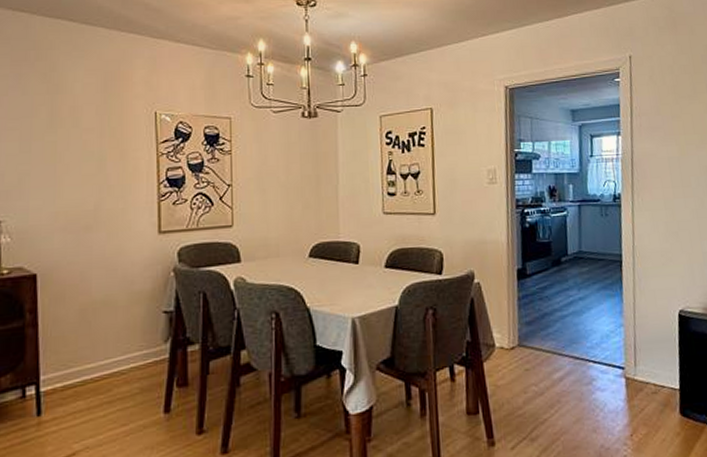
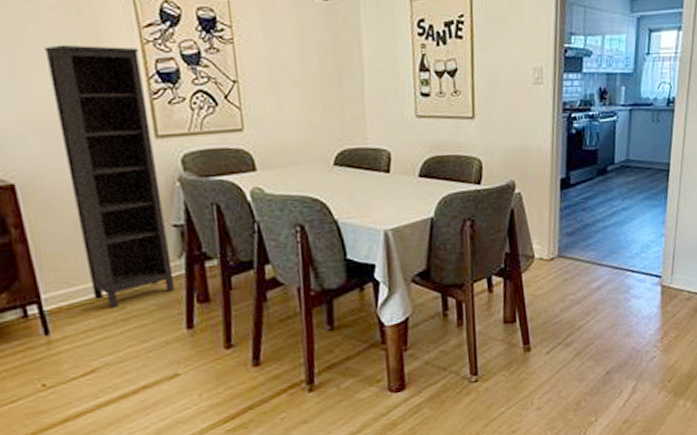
bookcase: none [80,157,158,391] -> present [44,44,175,309]

